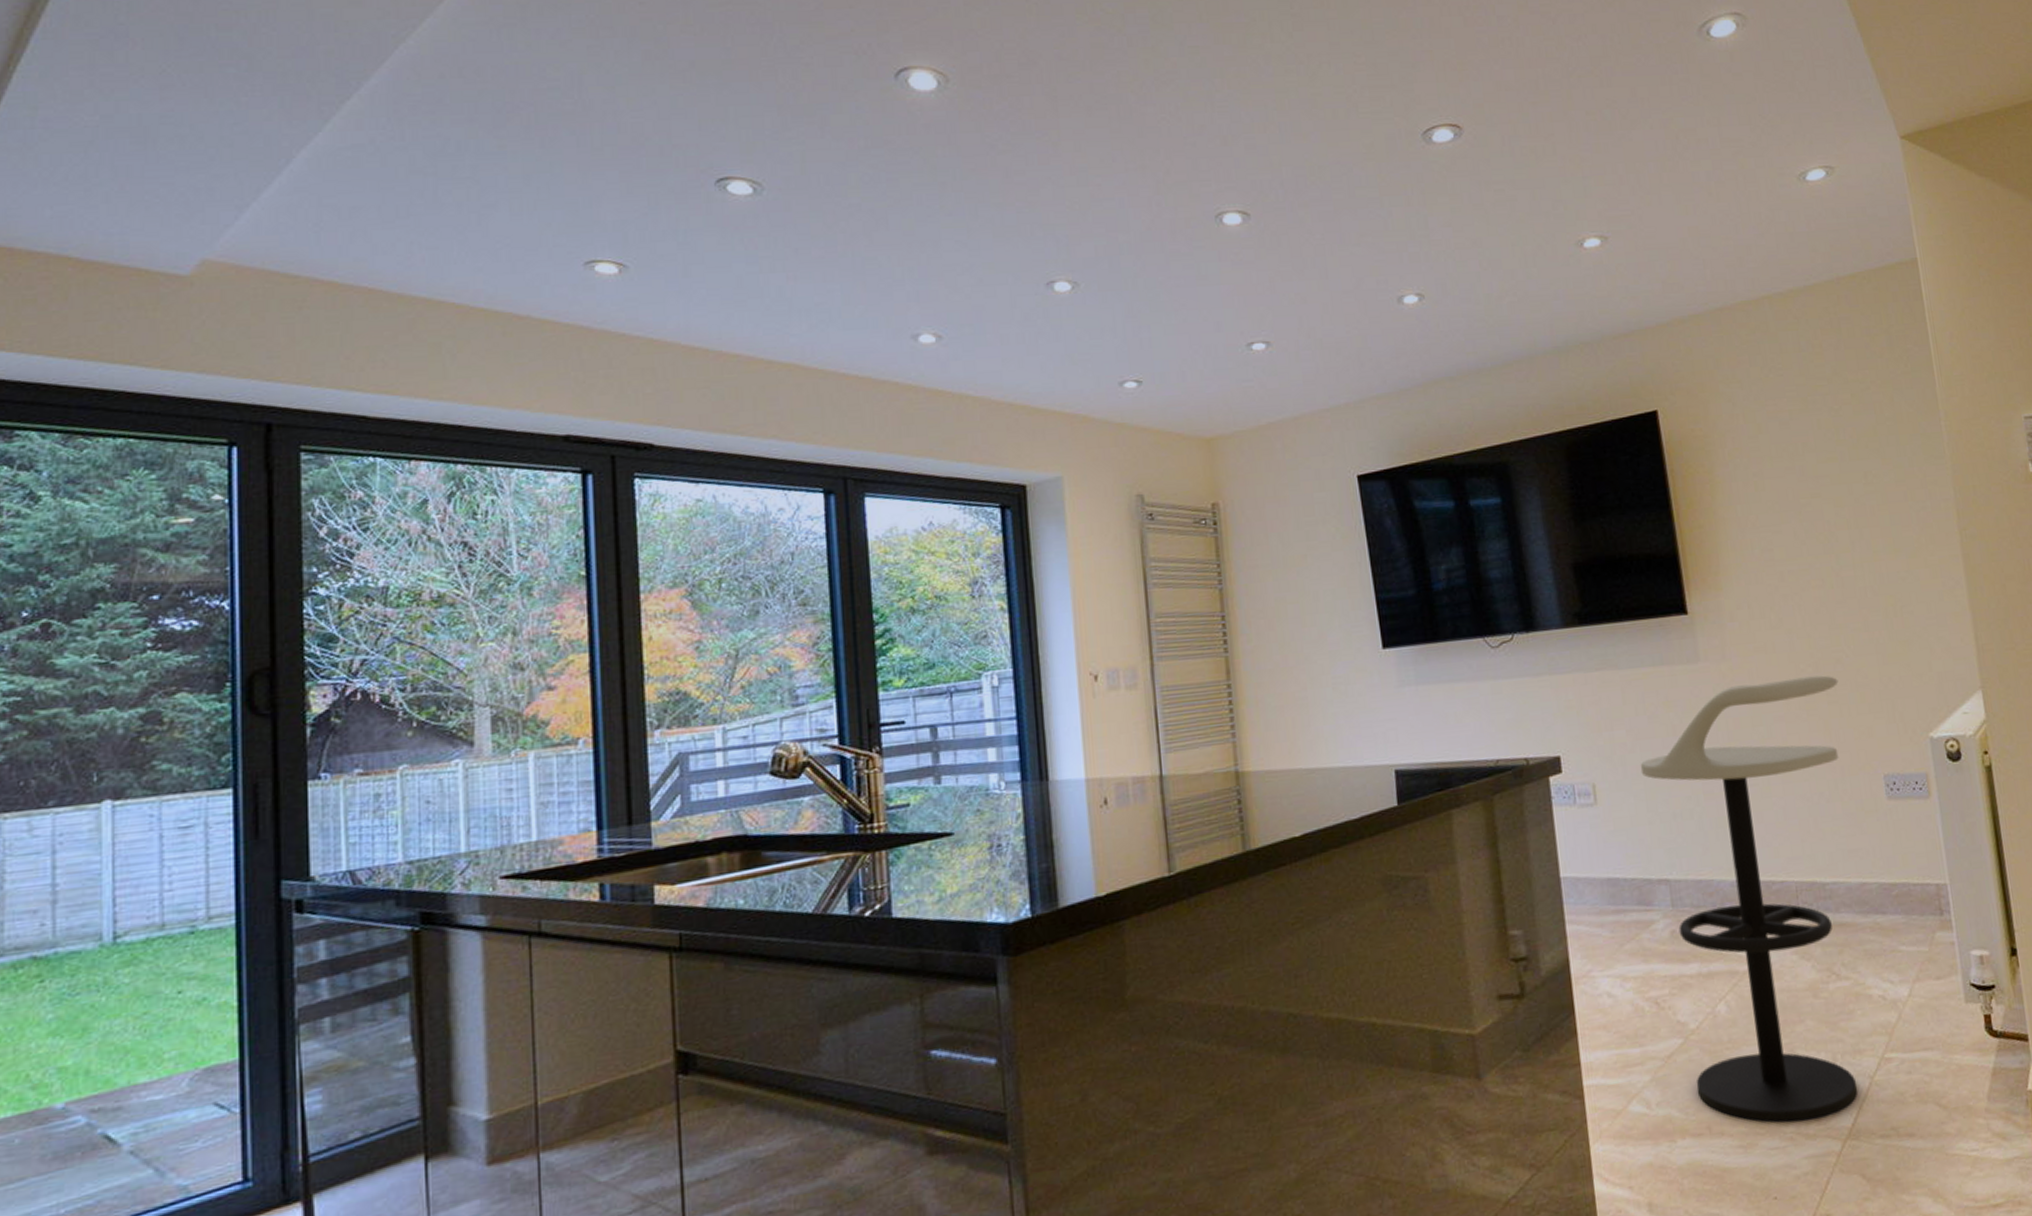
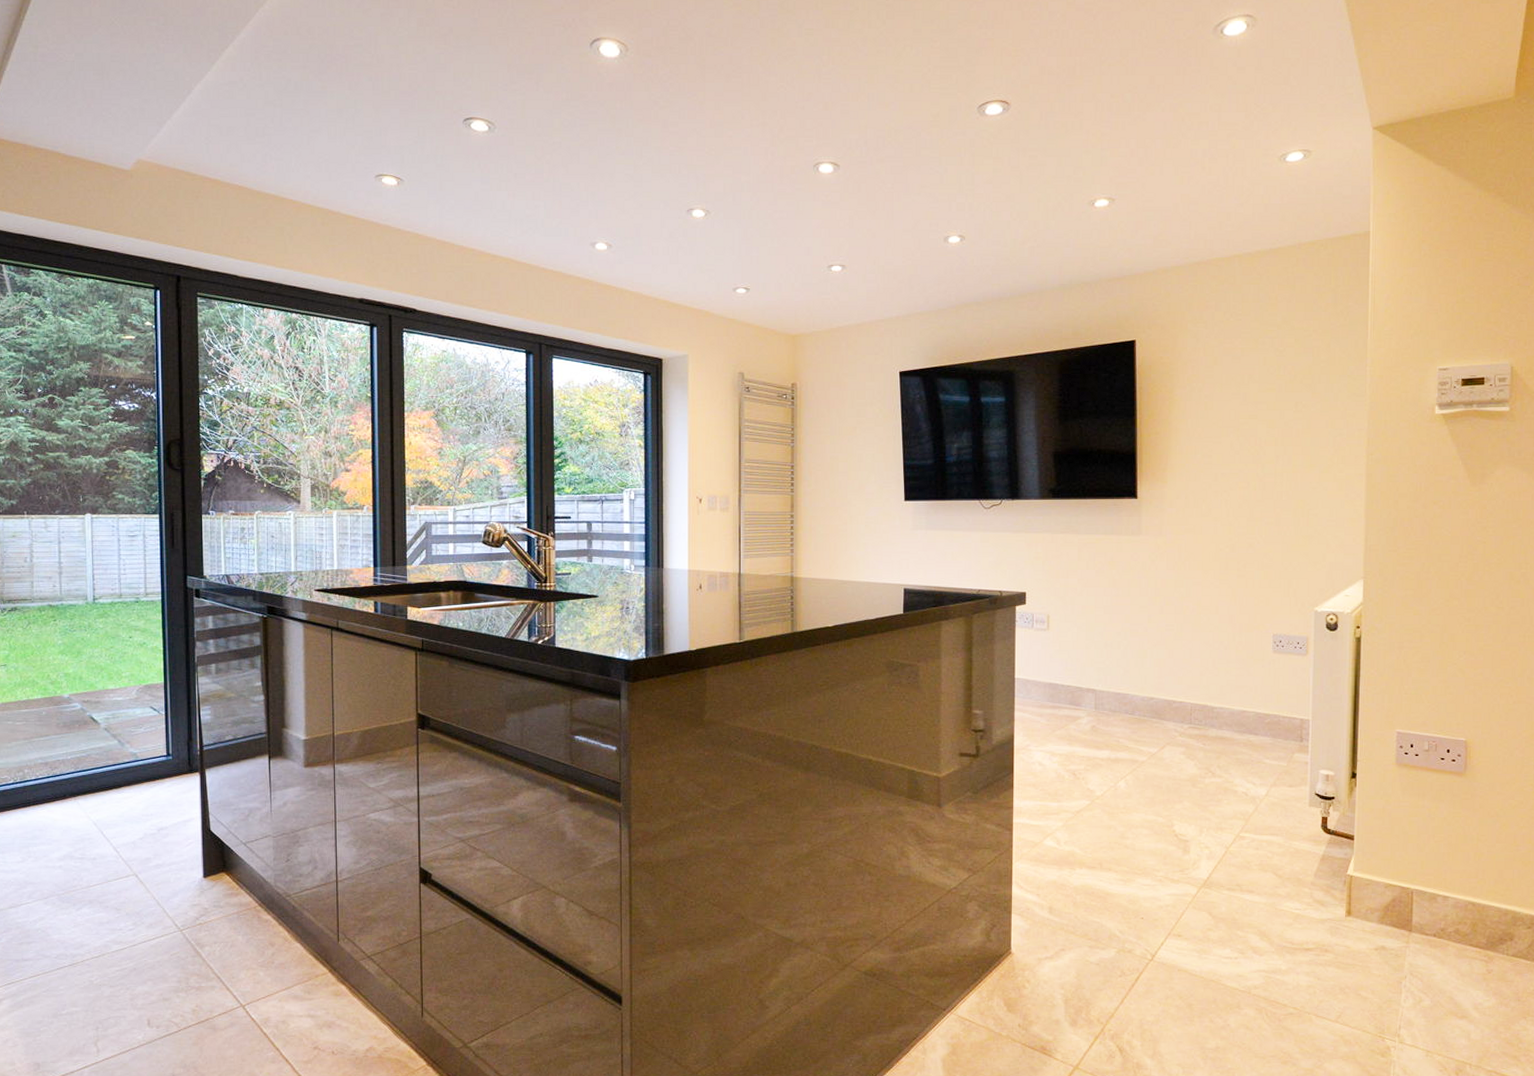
bar stool: present [1640,675,1858,1122] -> none [1085,555,1248,870]

